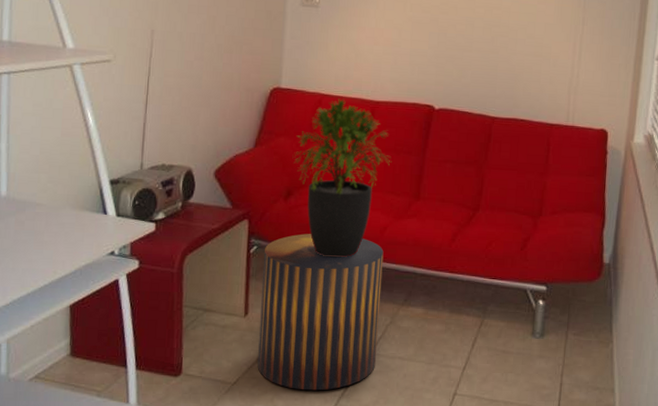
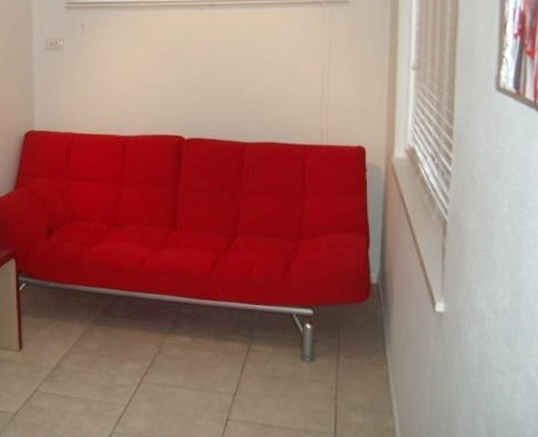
stool: present [257,234,384,391] -> none [32,269,147,419]
potted plant: present [292,99,391,258] -> none [51,137,145,291]

